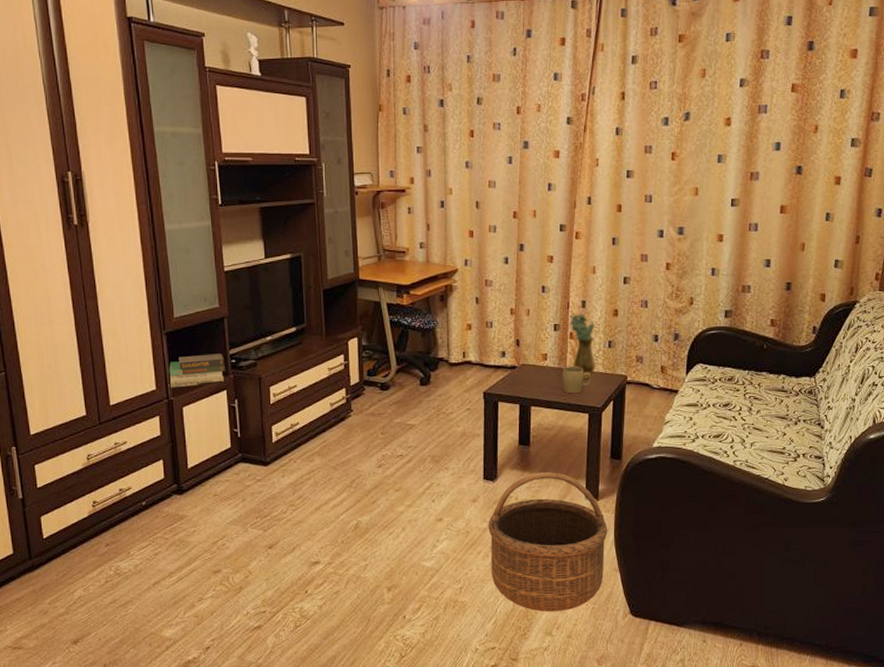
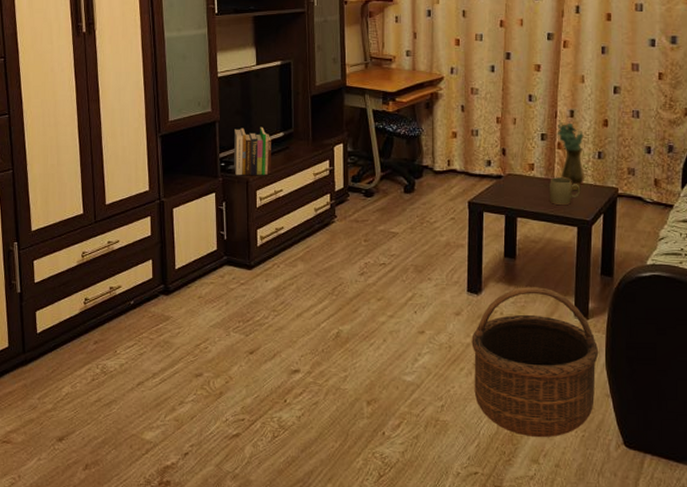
books: present [168,354,225,388] -> none [160,157,215,189]
books: none [244,322,284,373] -> present [234,126,271,176]

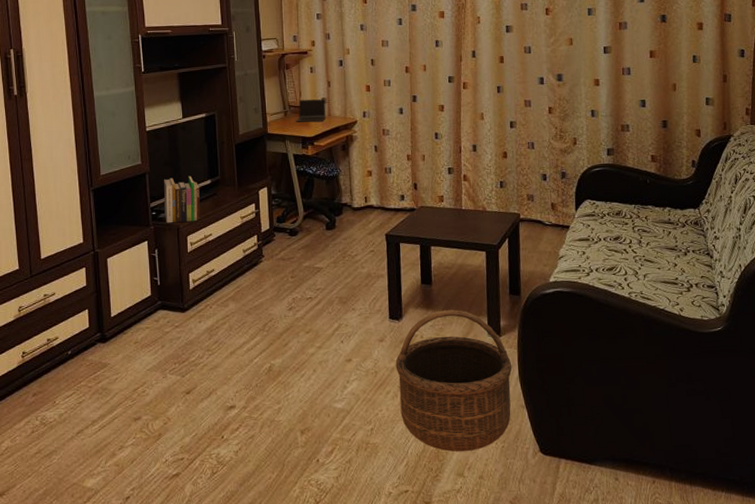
laptop computer: none [377,51,411,77] -> present [296,99,326,122]
mug: present [548,177,581,206] -> none [458,207,487,233]
vase: present [557,120,584,191] -> none [462,154,489,219]

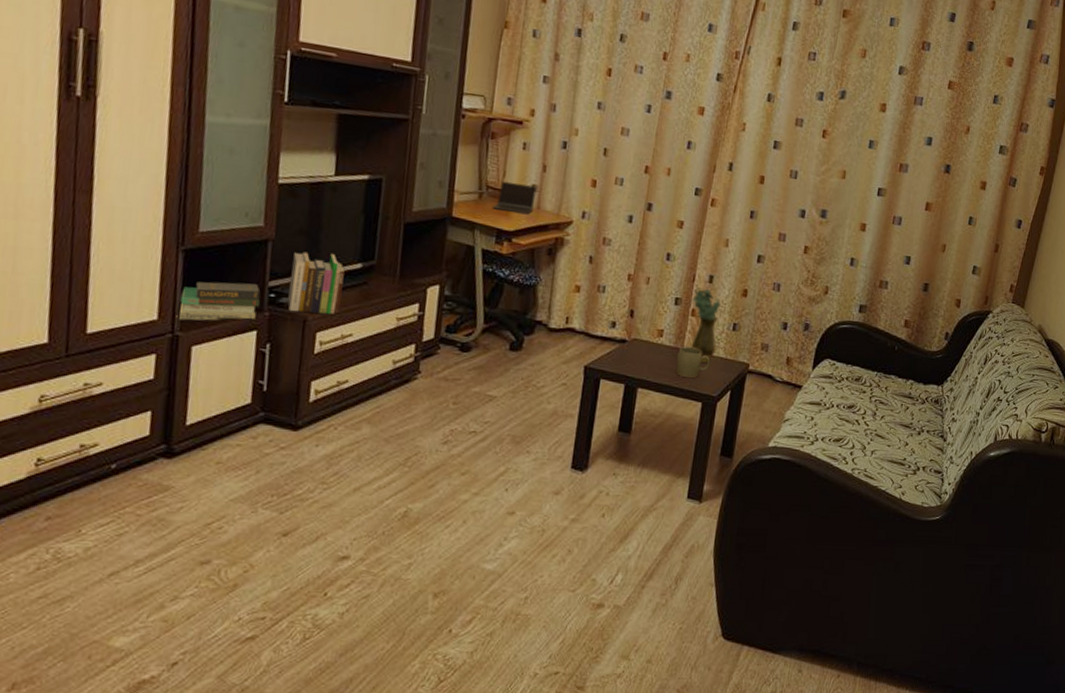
books: none [94,207,146,241] -> present [176,281,261,321]
basket: present [395,309,512,452] -> none [565,465,709,632]
mug: none [458,207,487,233] -> present [675,347,711,379]
vase: none [462,154,489,219] -> present [691,284,721,364]

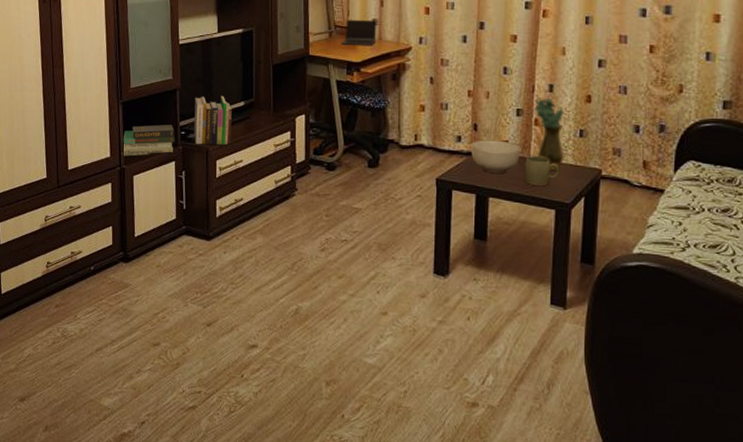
bowl: none [624,327,676,364] -> present [470,140,521,174]

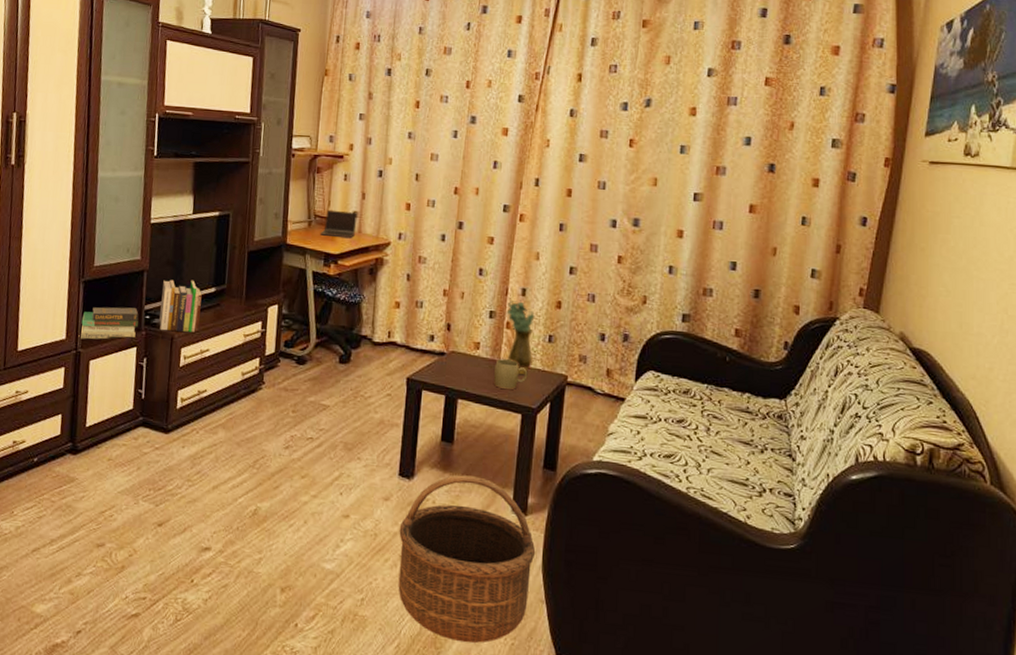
basket: none [437,271,577,433] -> present [398,475,536,643]
bowl: present [470,140,521,174] -> none [442,340,492,376]

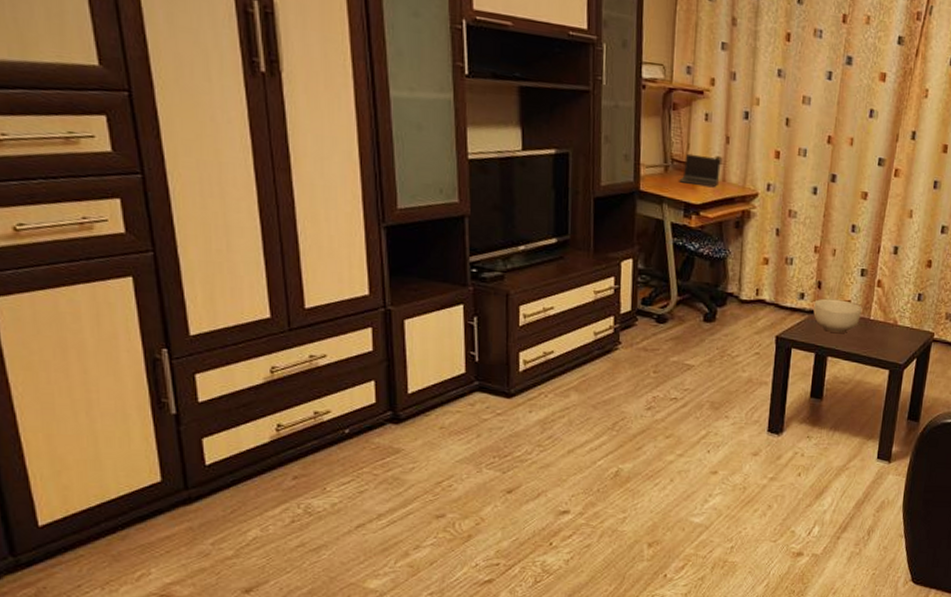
books: present [78,307,139,340] -> none [386,257,463,296]
books: present [159,279,202,333] -> none [489,227,541,288]
basket: present [398,475,536,643] -> none [767,429,898,577]
bowl: none [442,340,492,376] -> present [813,298,863,334]
mug: present [493,359,528,390] -> none [863,317,897,348]
vase: present [506,298,535,375] -> none [877,256,906,333]

